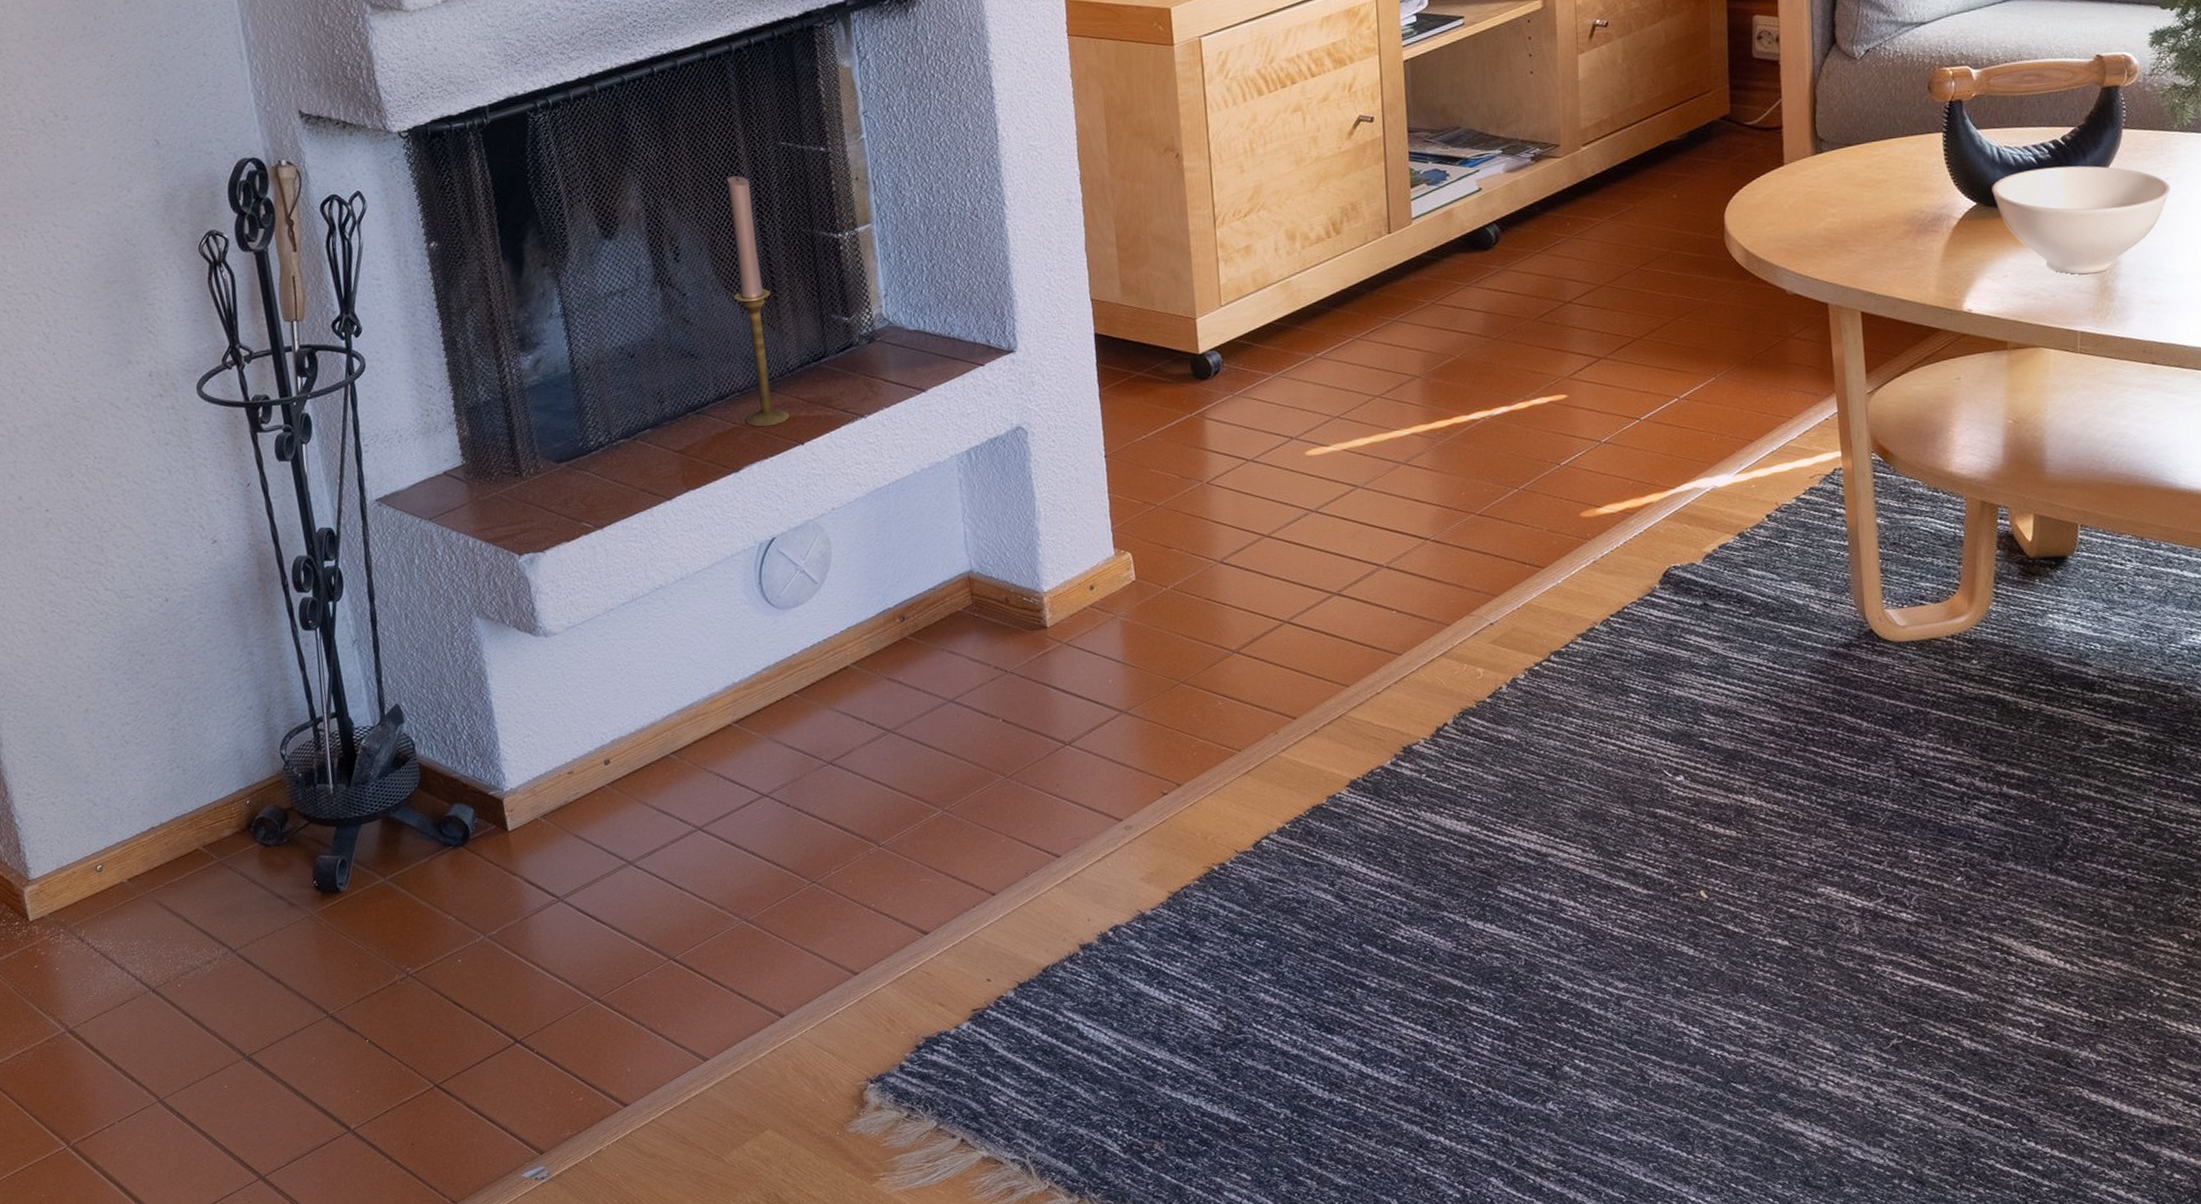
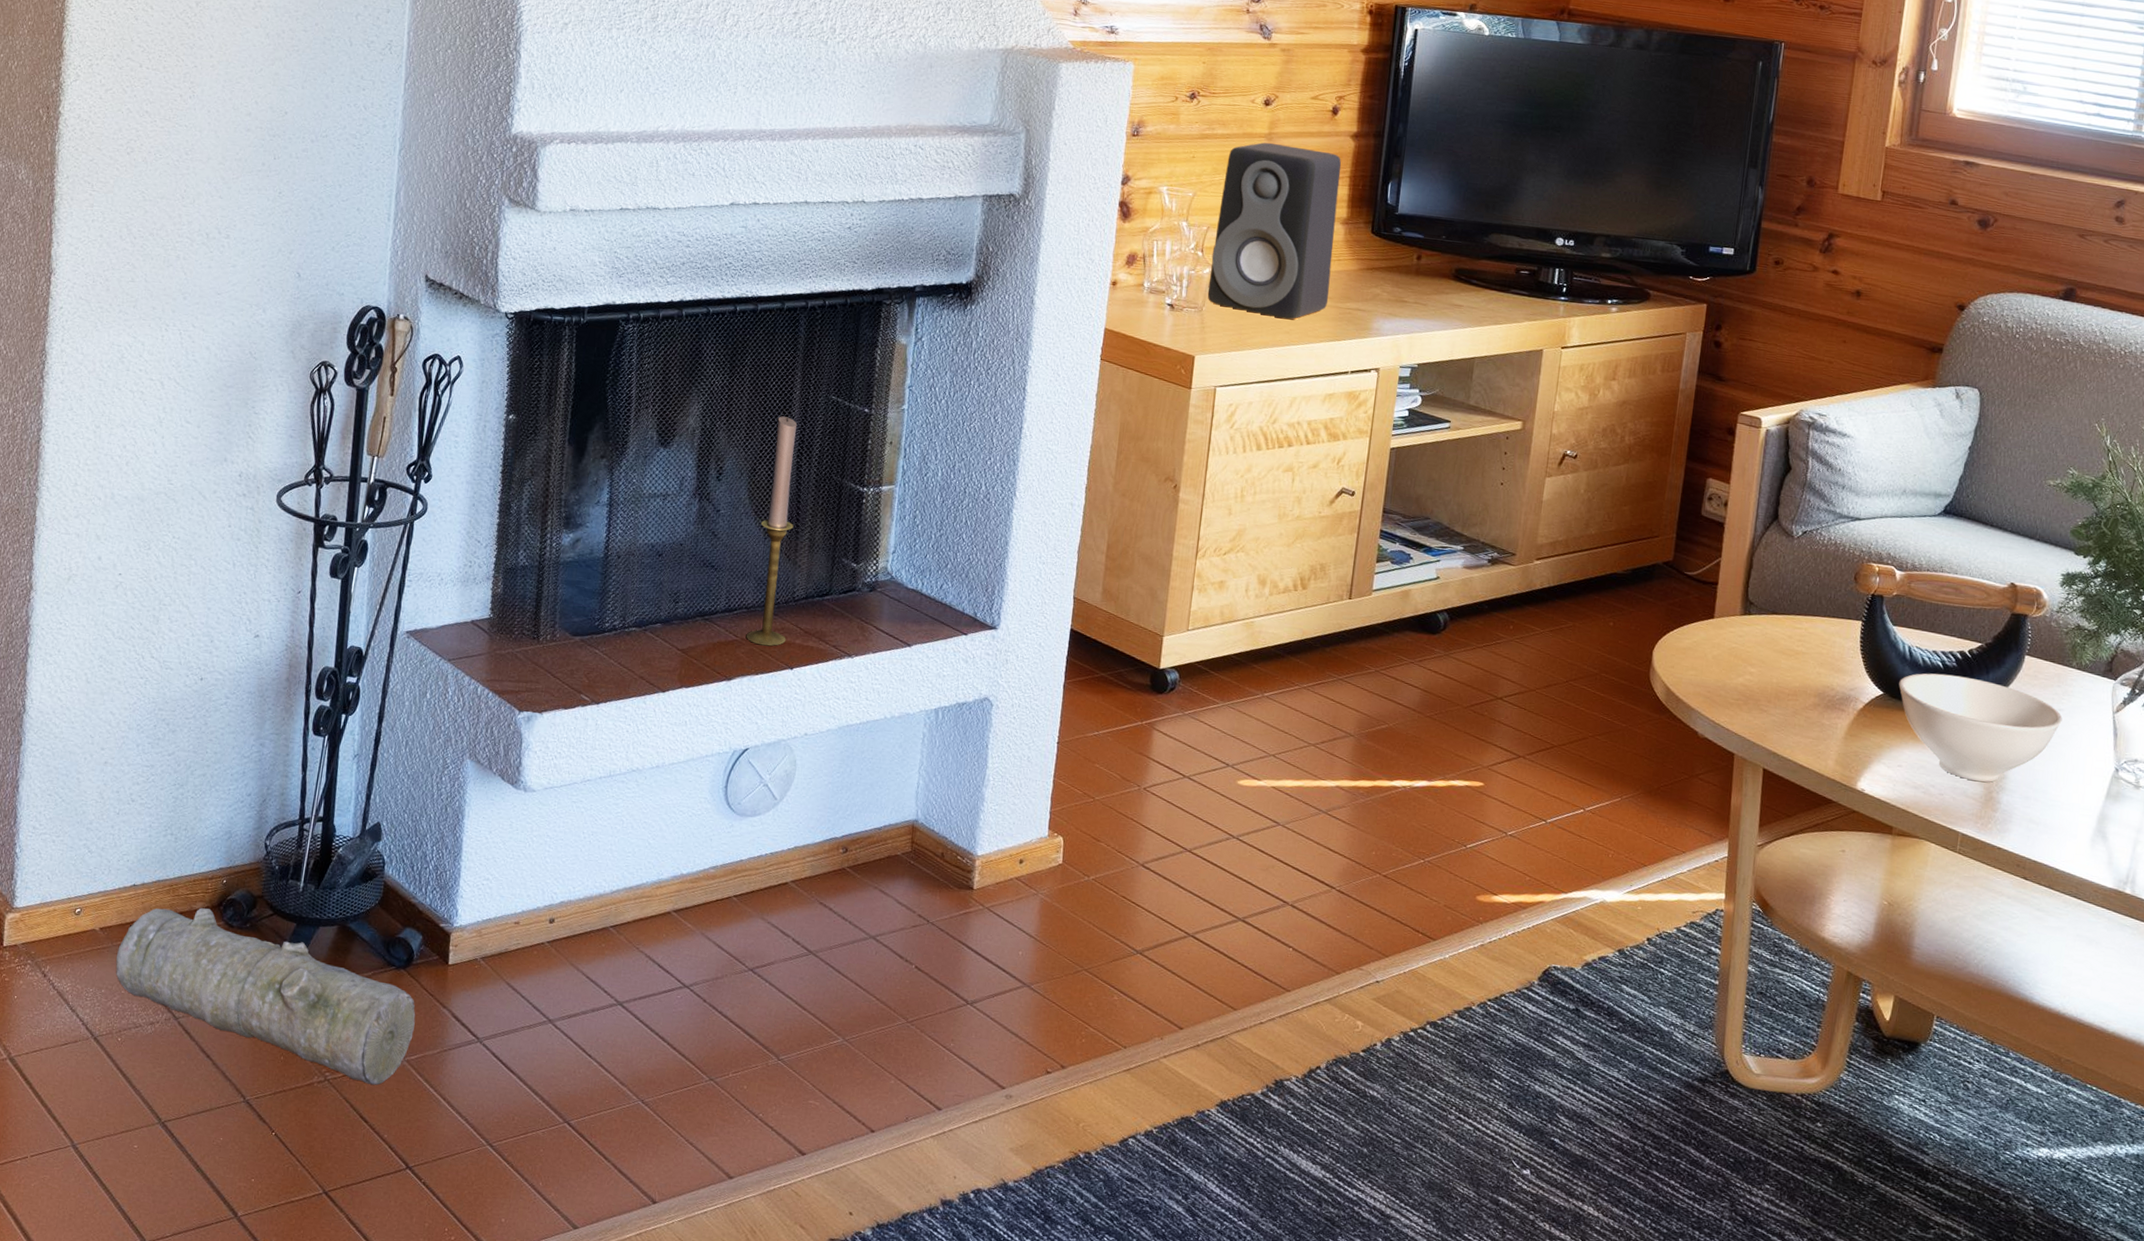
decorative log: none [152,833,489,970] -> present [116,908,416,1085]

